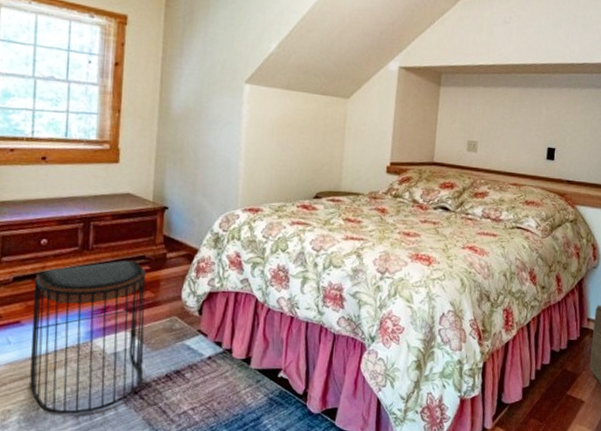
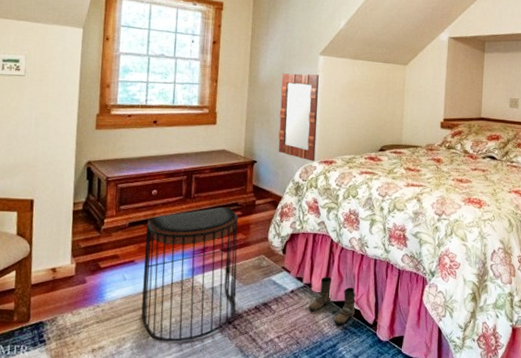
home mirror: none [194,104,244,209] -> present [278,73,319,162]
boots: none [227,341,284,395] -> present [307,277,356,325]

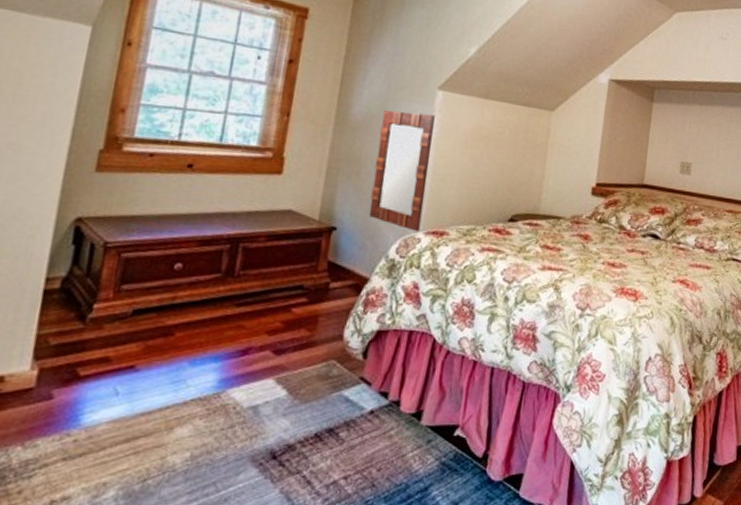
stool: present [141,207,239,342] -> none [137,290,303,488]
boots: present [307,277,356,325] -> none [392,391,462,459]

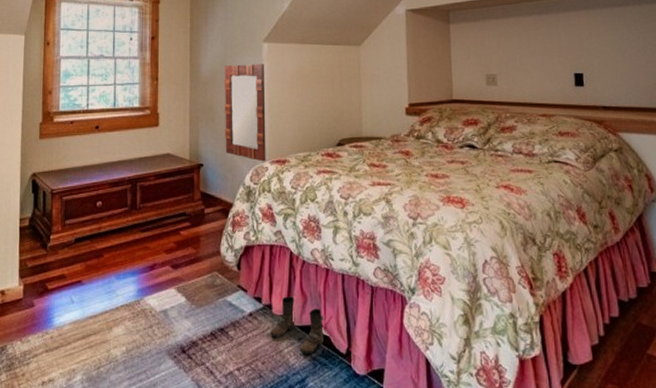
boots: none [392,391,462,459] -> present [269,296,324,354]

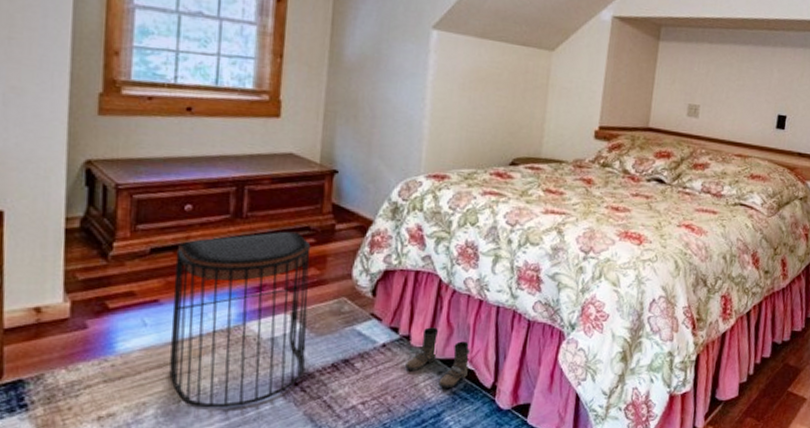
stool: none [90,217,190,375] -> present [169,231,311,409]
home mirror: present [224,64,266,162] -> none [369,51,430,175]

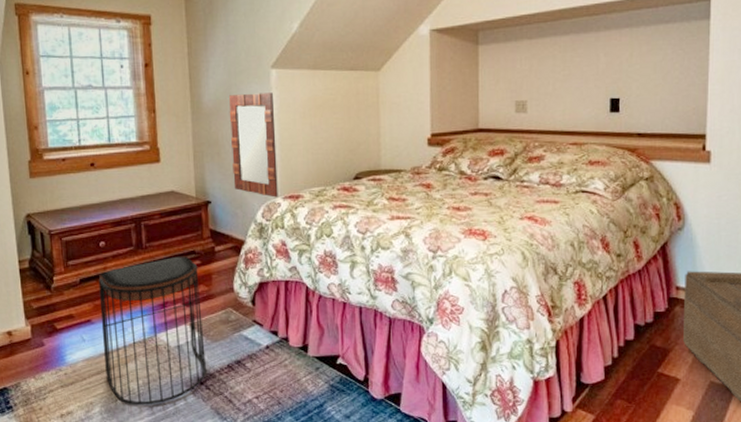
home mirror: none [369,51,430,175] -> present [229,92,278,198]
boots: present [404,327,470,389] -> none [286,329,341,382]

